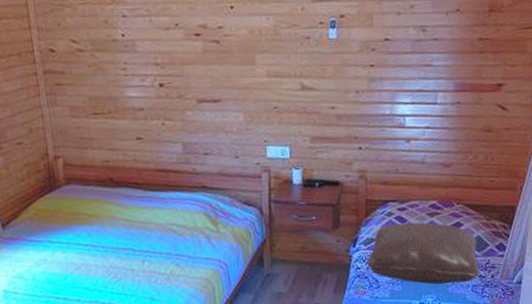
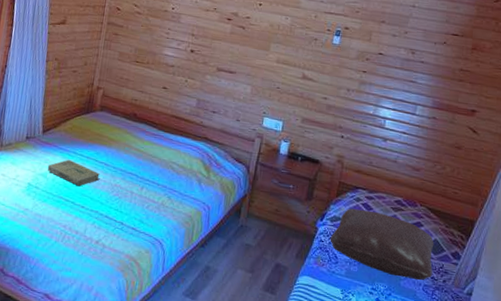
book: none [21,250,89,279] -> present [47,159,101,187]

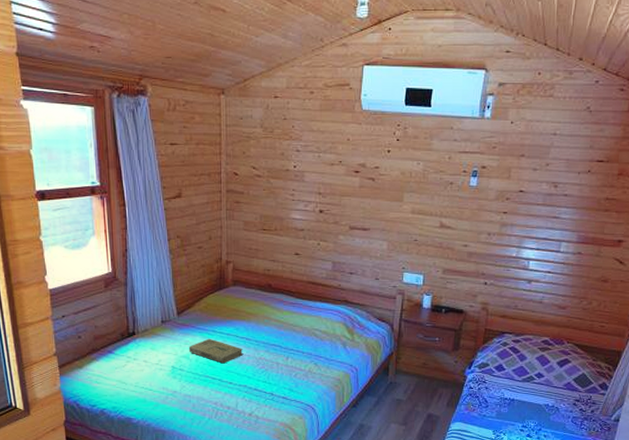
pillow: present [330,208,434,280] -> none [479,353,582,413]

